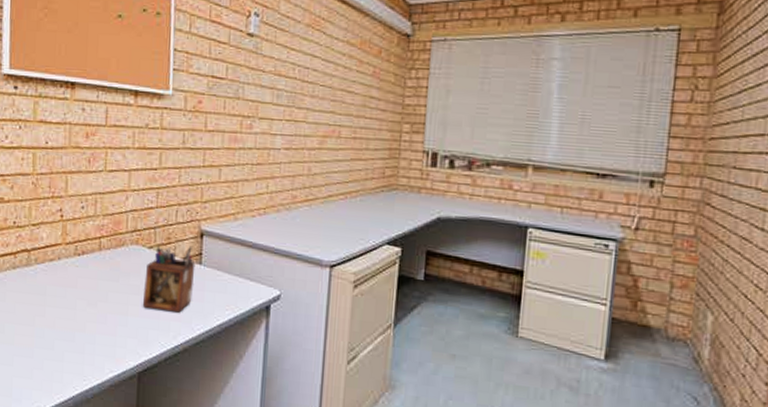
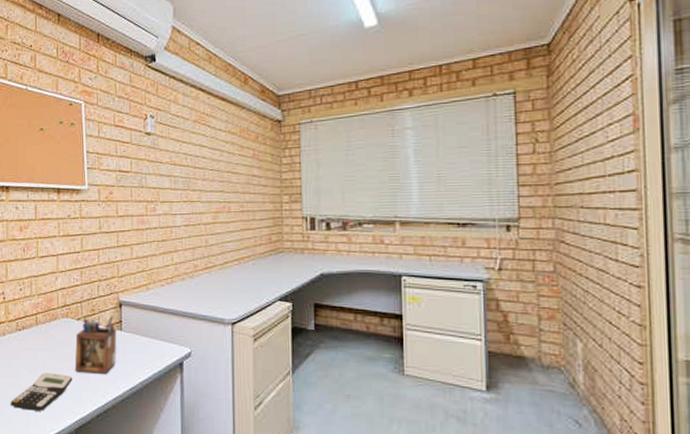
calculator: none [62,306,139,350] -> present [10,372,73,411]

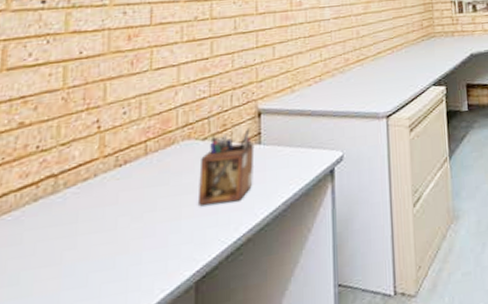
calculator: present [10,372,73,411] -> none [99,212,194,273]

